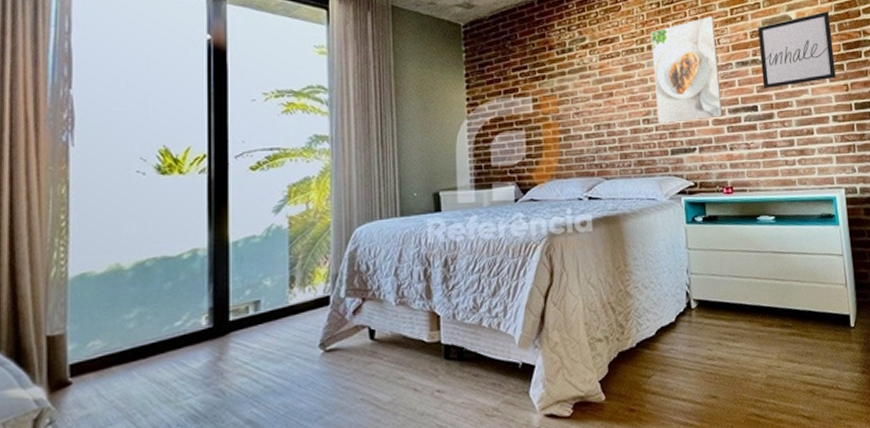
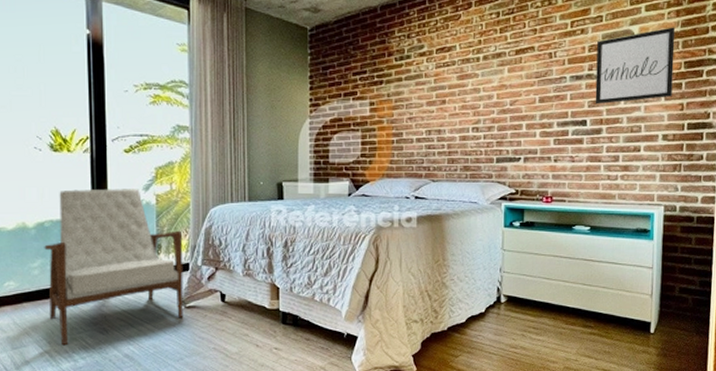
armchair: none [144,212,323,418] -> present [44,189,184,346]
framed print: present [650,16,723,125] -> none [486,28,553,134]

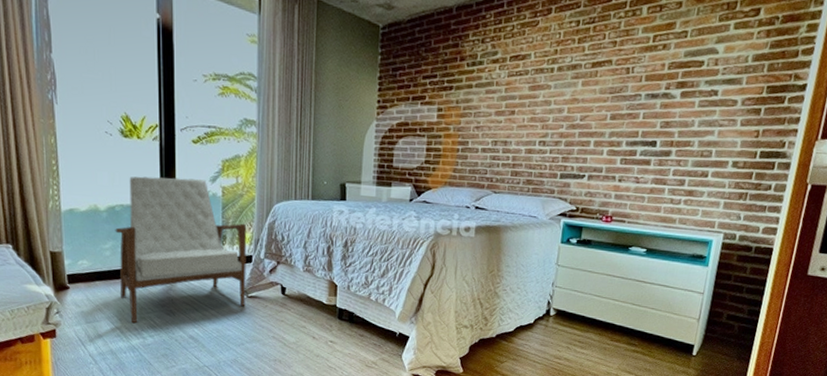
wall art: present [595,27,676,105] -> none [667,48,763,126]

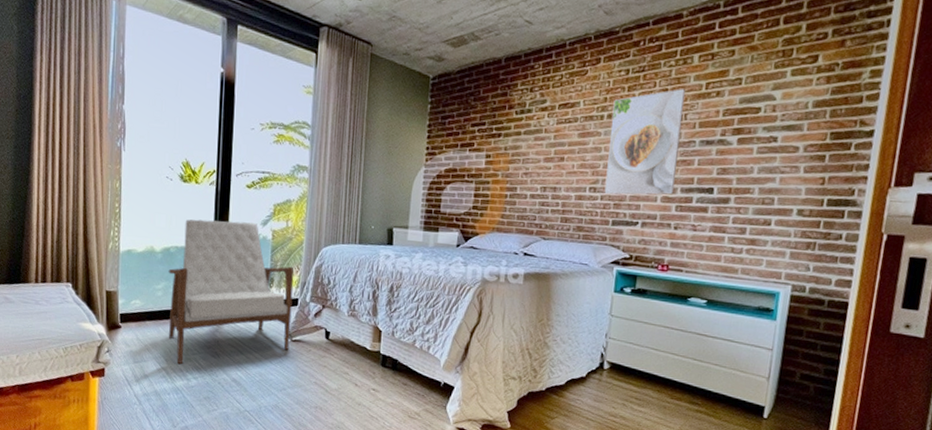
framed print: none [553,41,633,148] -> present [604,89,685,195]

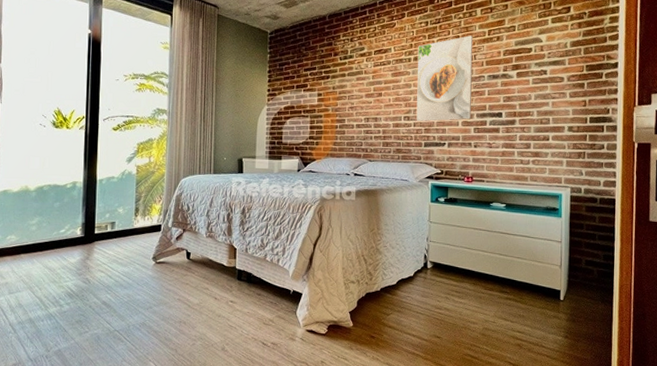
armchair: present [168,219,294,365] -> none [42,160,157,292]

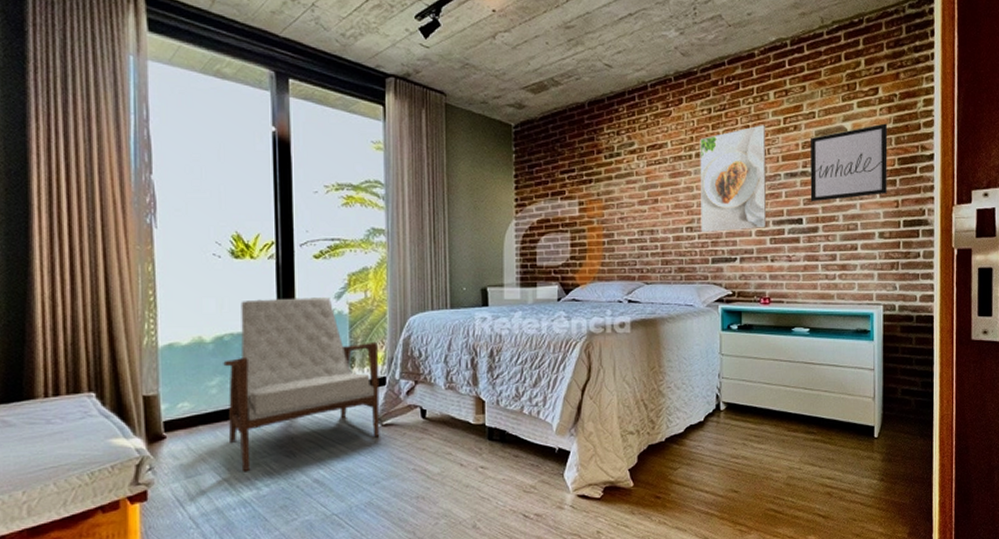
armchair: none [42,160,157,292] -> present [223,297,380,472]
wall art: none [509,36,578,100] -> present [810,123,888,202]

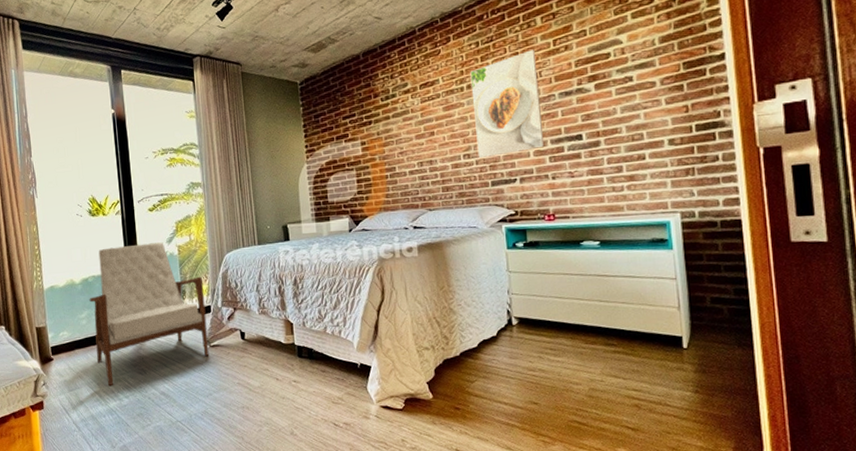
wall art: present [810,123,888,202] -> none [584,30,674,118]

